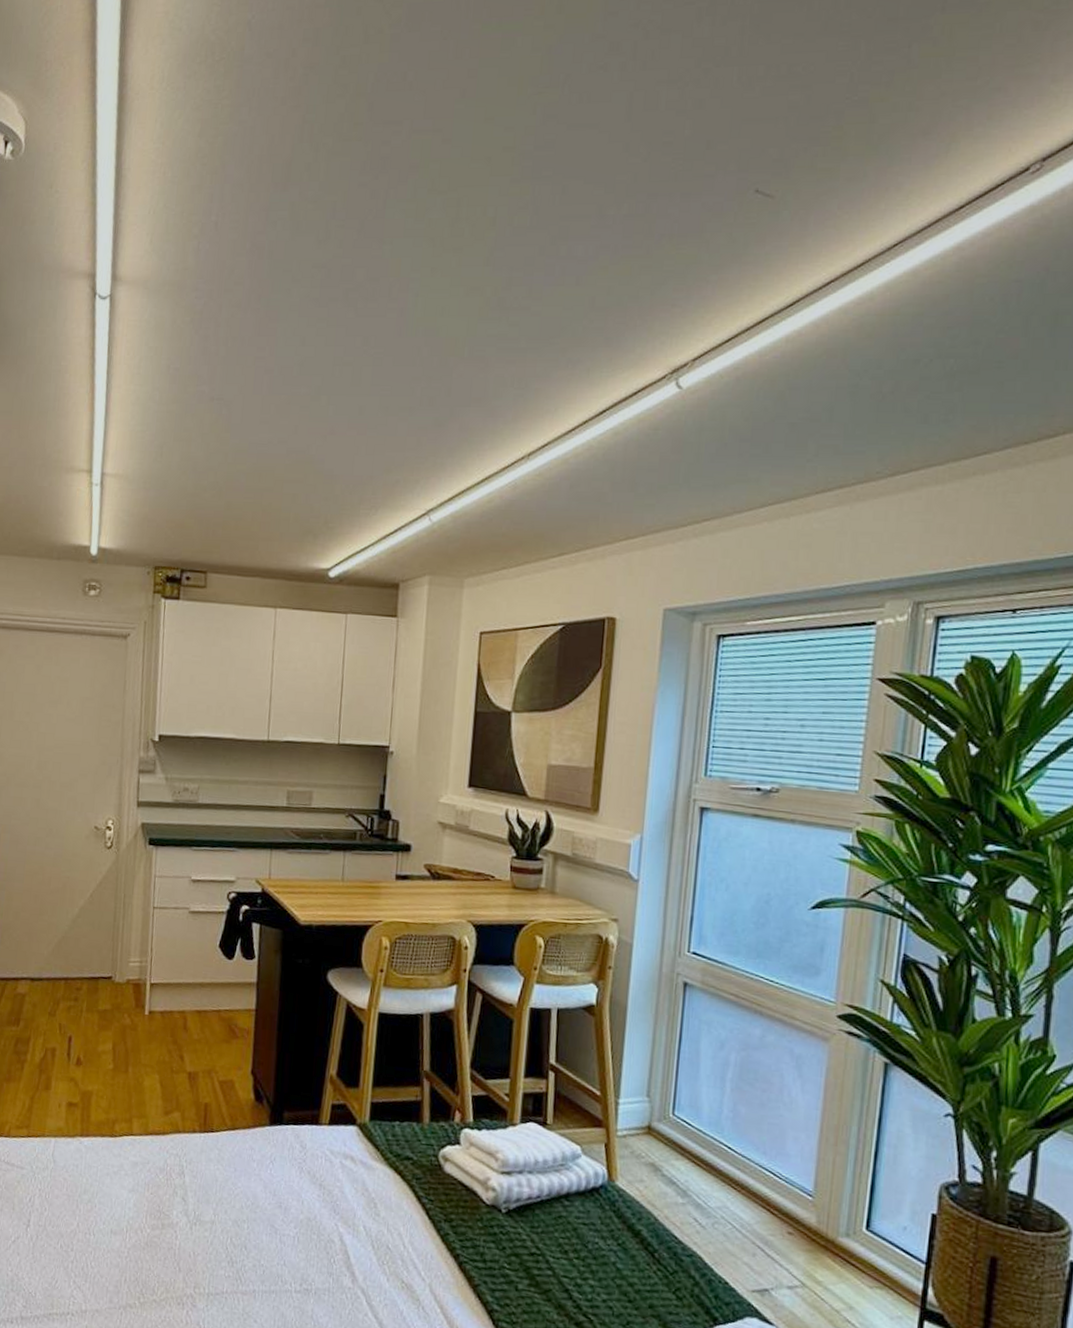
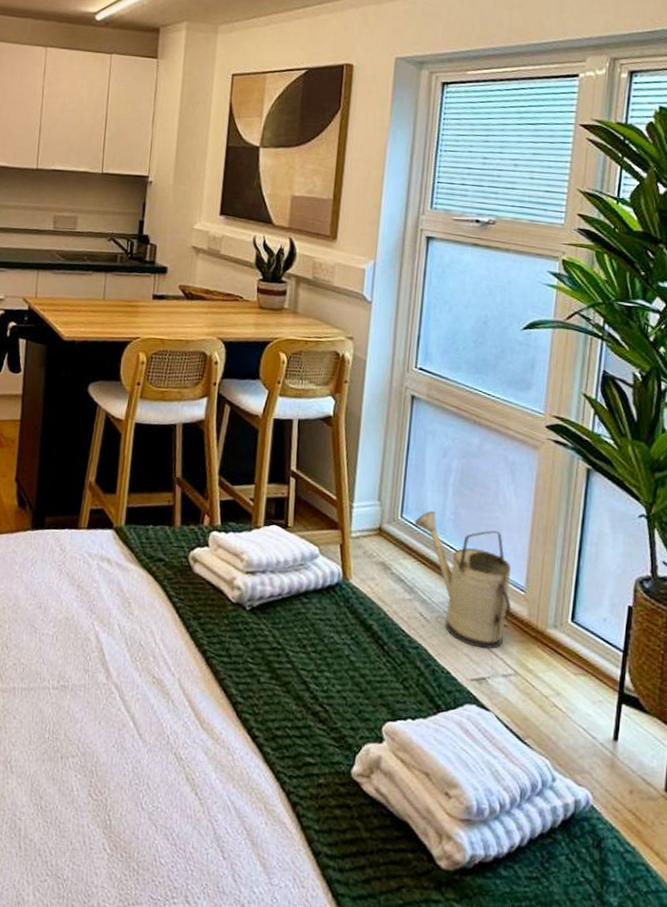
watering can: none [687,1107,798,1258] -> present [414,510,512,649]

